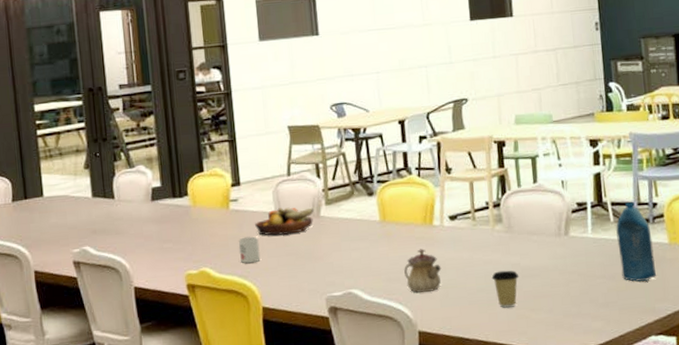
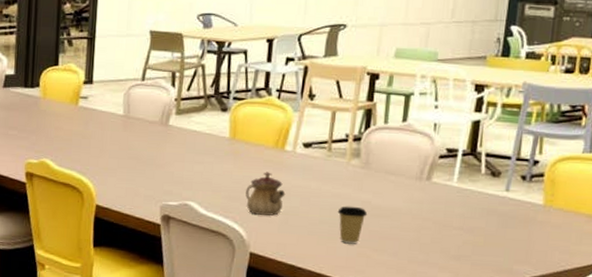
mug: present [238,236,261,263] -> none [81,135,103,161]
fruit bowl: present [255,207,314,236] -> none [101,111,163,139]
bottle: present [615,202,657,282] -> none [482,156,525,240]

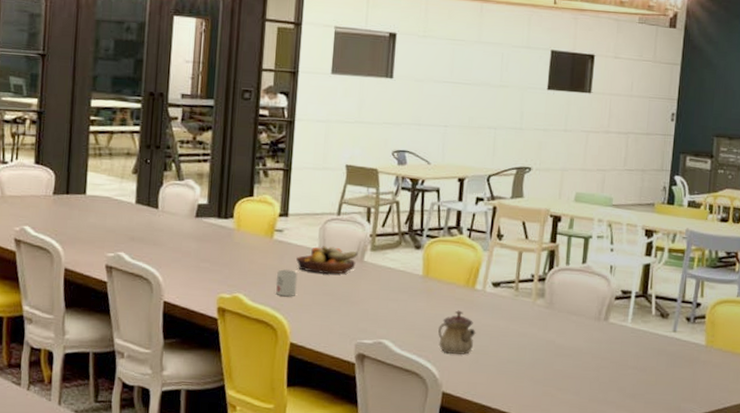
mug: none [81,135,103,161] -> present [275,269,298,296]
fruit bowl: none [101,111,163,139] -> present [296,246,358,275]
coffee cup: present [337,206,368,244] -> none [524,345,552,383]

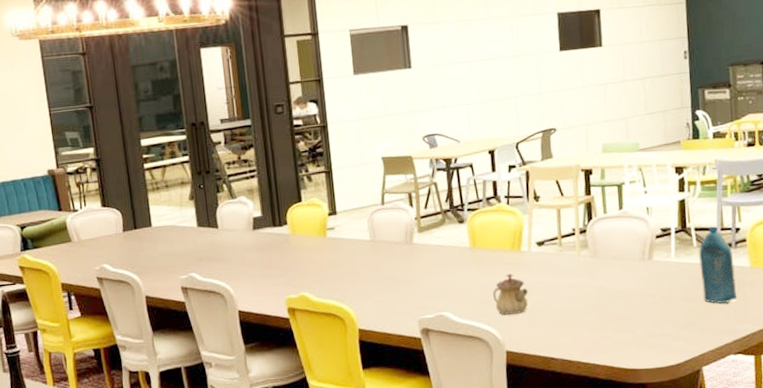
mug: present [275,269,298,296] -> none [335,262,357,288]
fruit bowl: present [296,246,358,275] -> none [351,235,407,262]
bottle: none [653,298,690,379] -> present [698,227,737,304]

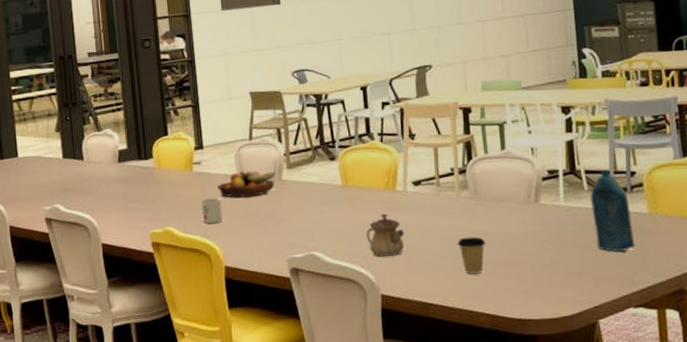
mug: none [335,262,357,288] -> present [201,198,223,223]
fruit bowl: none [351,235,407,262] -> present [217,170,275,198]
coffee cup: none [577,293,604,329] -> present [457,236,486,275]

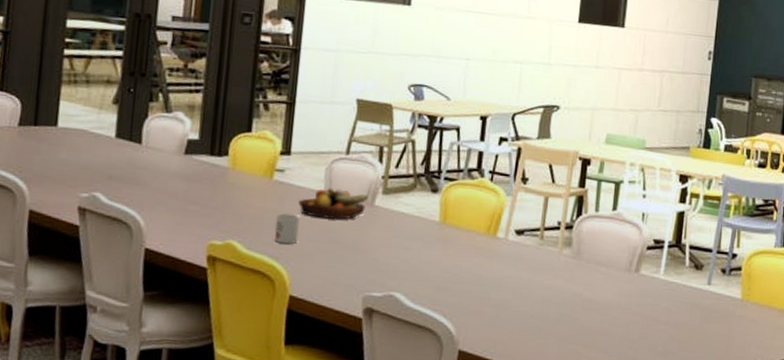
teapot: present [366,213,405,257] -> none [455,260,497,309]
coffee cup: present [457,236,486,275] -> none [549,298,579,340]
bottle: present [589,170,636,252] -> none [686,248,725,335]

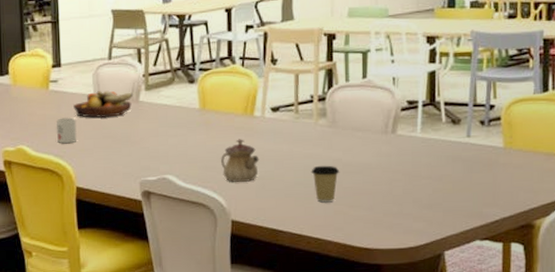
teapot: none [455,260,497,309] -> present [221,139,260,182]
coffee cup: none [549,298,579,340] -> present [311,165,340,203]

